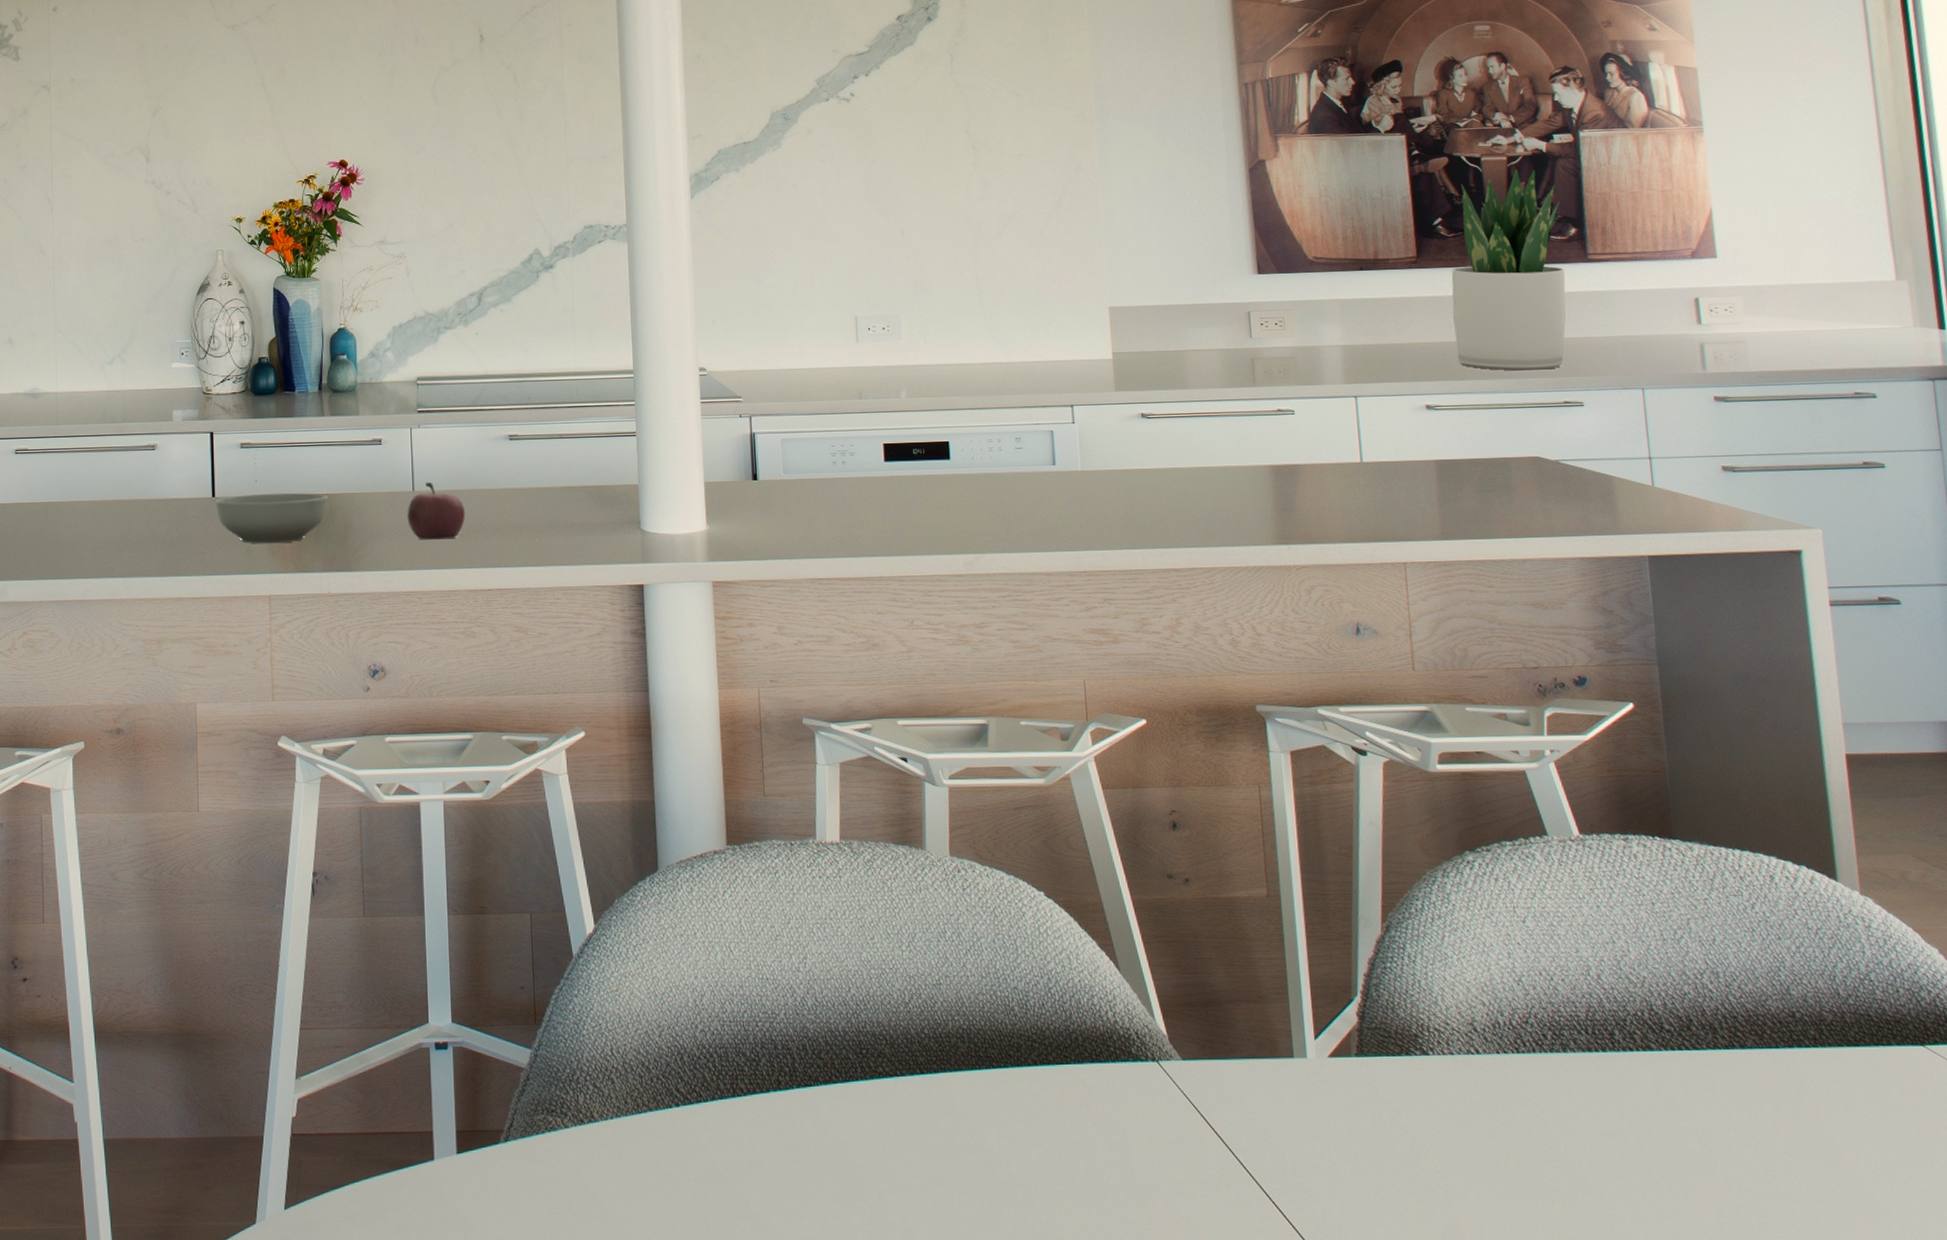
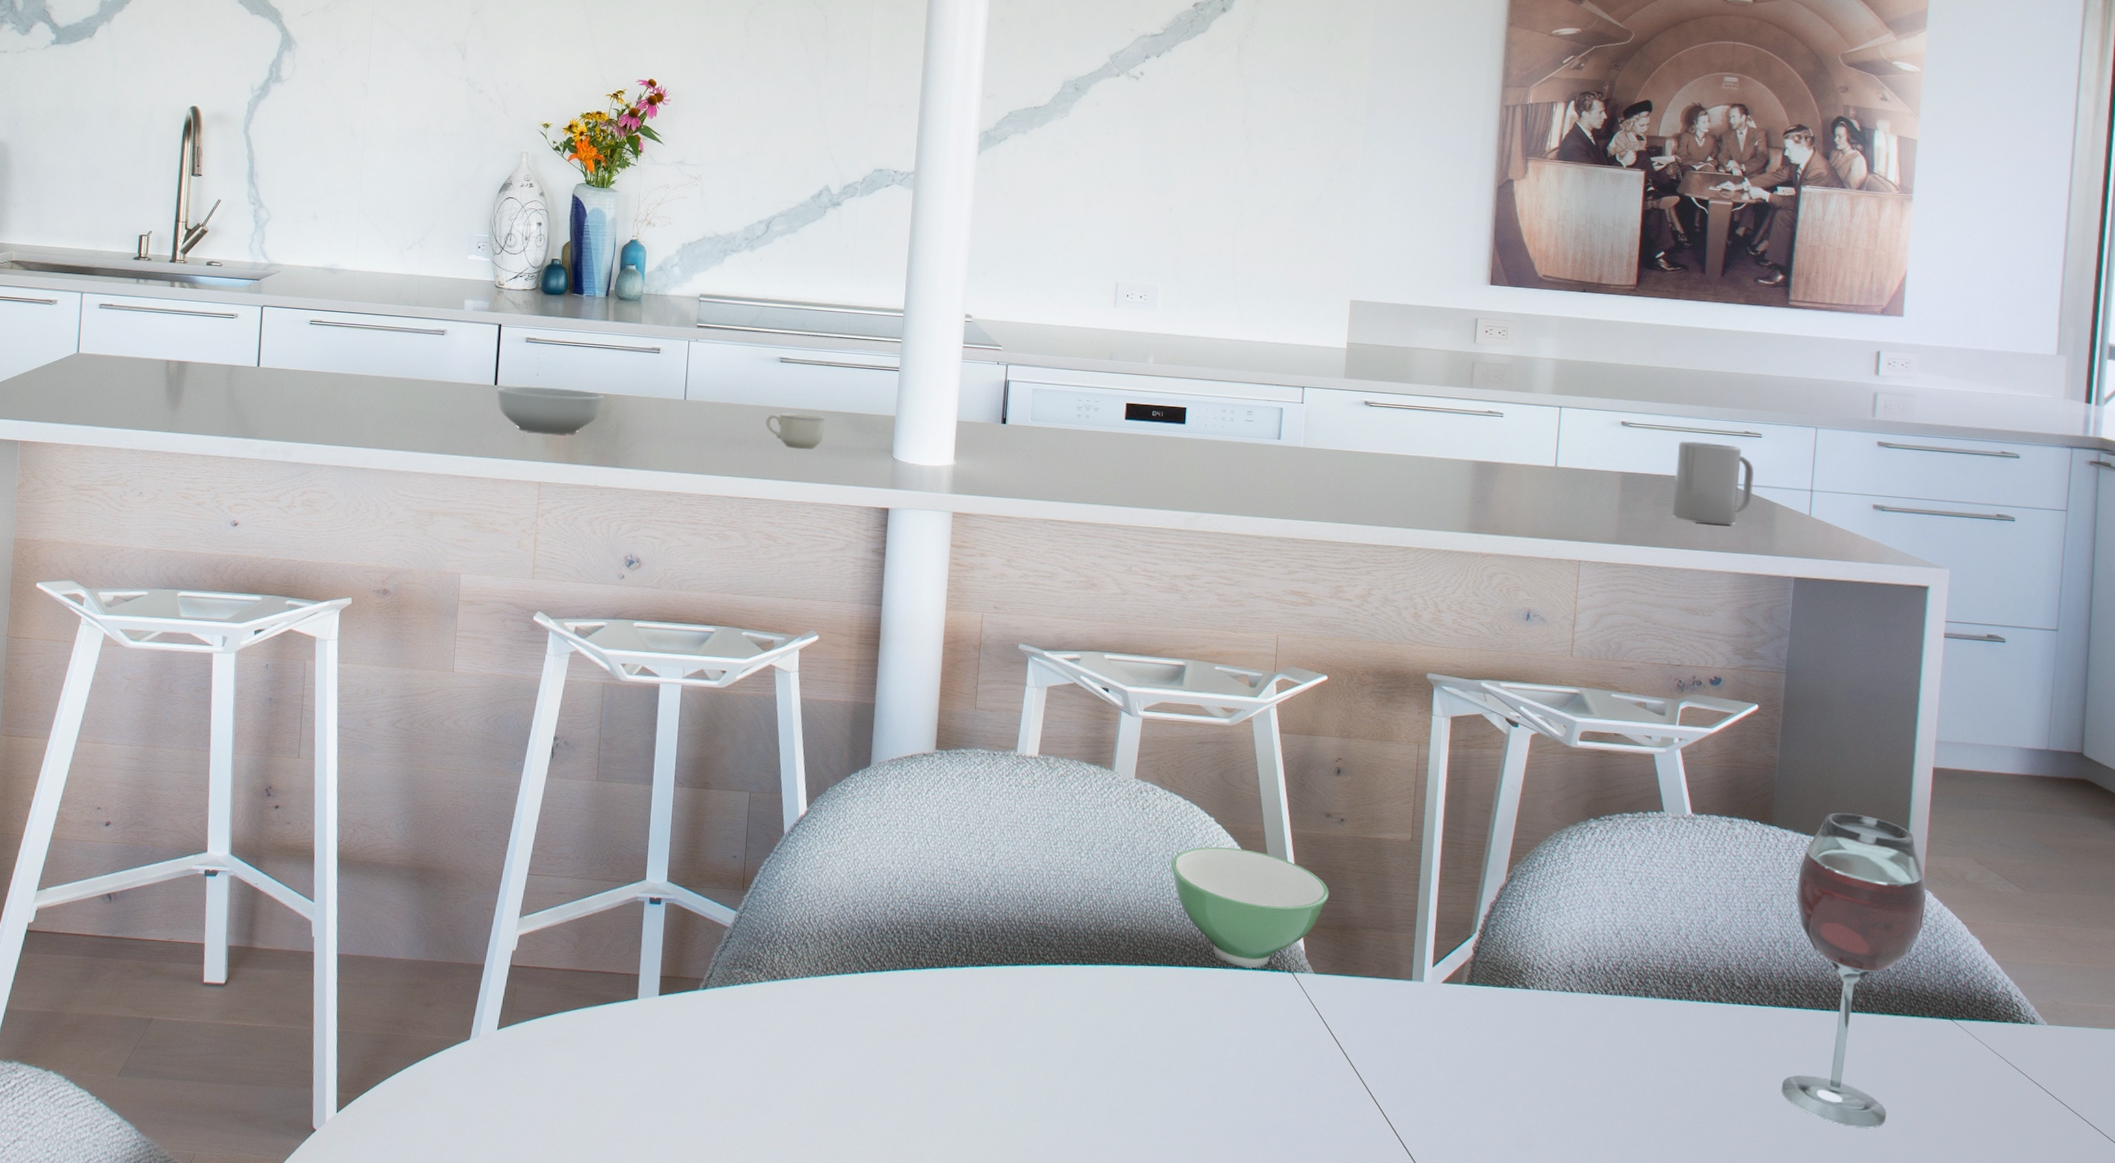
fruit: present [407,481,465,540] -> none [676,392,731,448]
cup: none [501,492,565,531] -> present [766,412,825,450]
bowl: none [1002,924,1185,1060] -> present [1170,847,1329,968]
planter: present [1451,169,1566,371] -> none [1657,215,1773,401]
mug: none [1492,417,1585,507] -> present [1672,441,1755,525]
wineglass: none [1713,816,1869,1184] -> present [1781,812,1926,1128]

